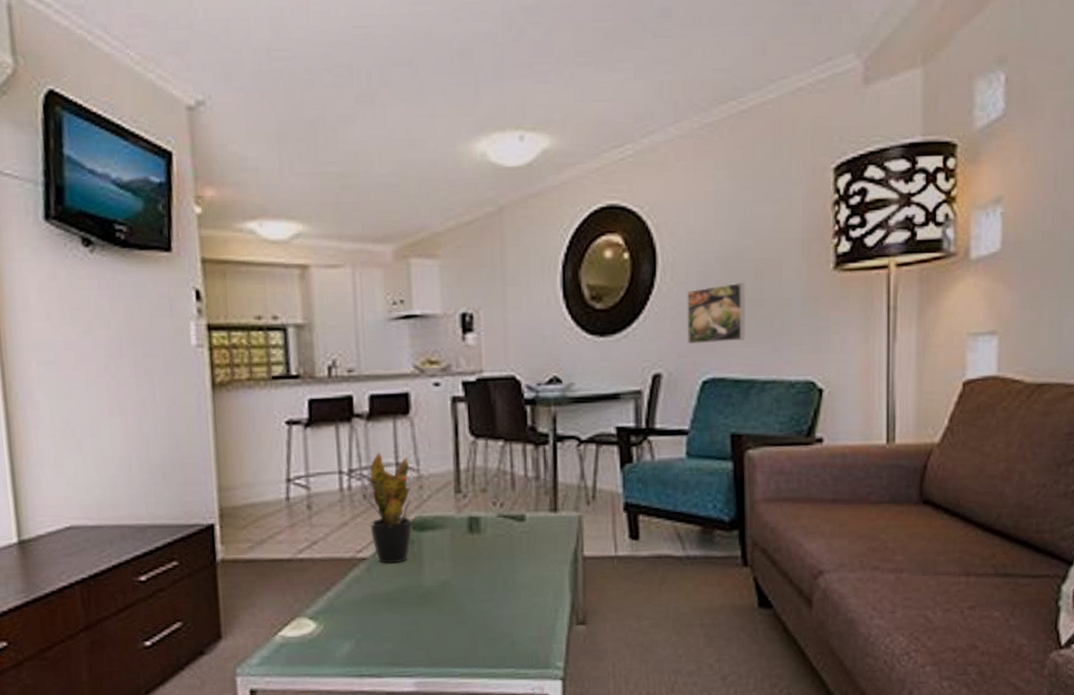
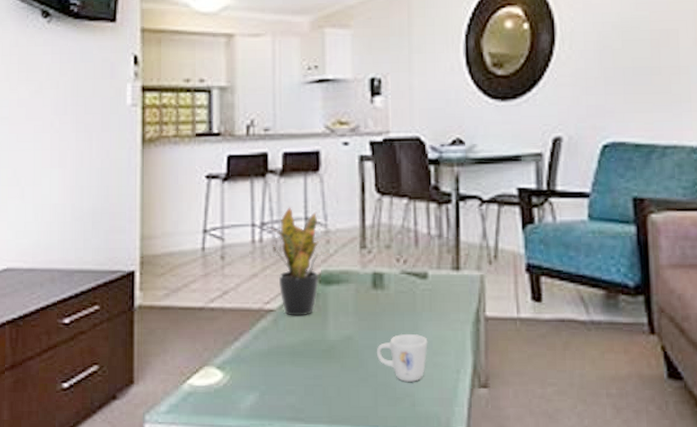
mug: none [475,576,526,623] -> present [377,334,428,382]
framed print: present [686,283,745,345] -> none [584,52,644,110]

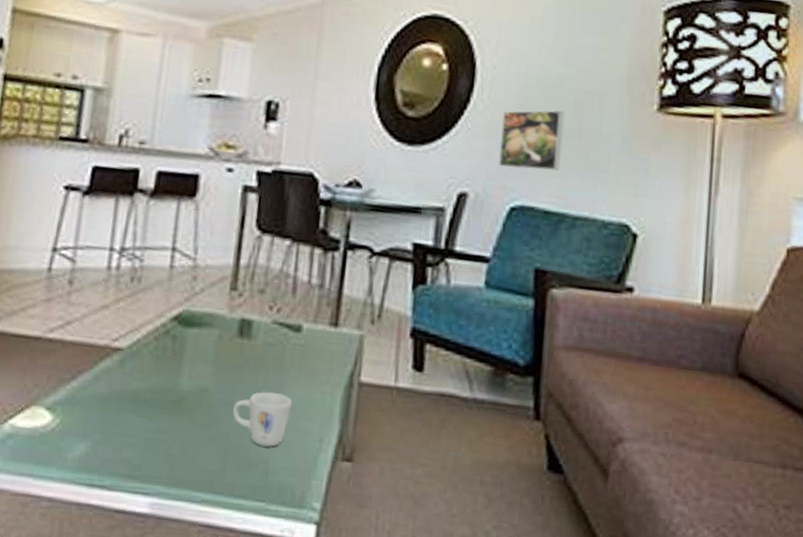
potted plant: present [271,207,330,316] -> none [130,233,195,360]
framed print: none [584,52,644,110] -> present [498,109,564,171]

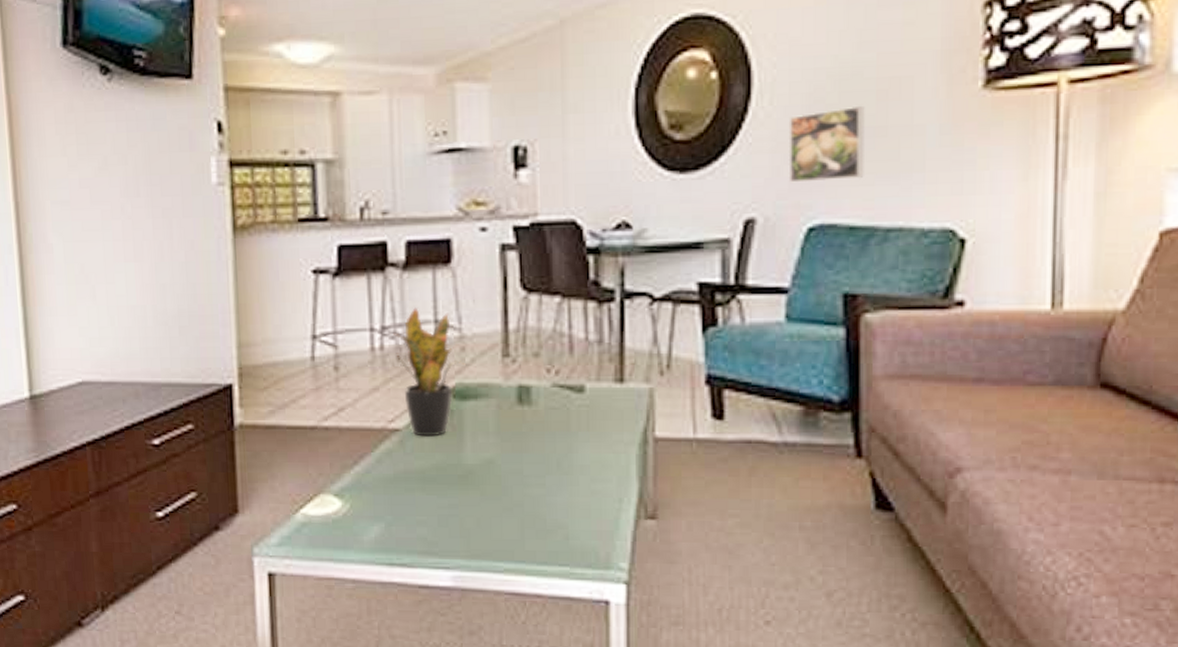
potted plant: none [130,233,195,360] -> present [394,307,466,437]
mug: present [233,391,293,447] -> none [523,458,585,512]

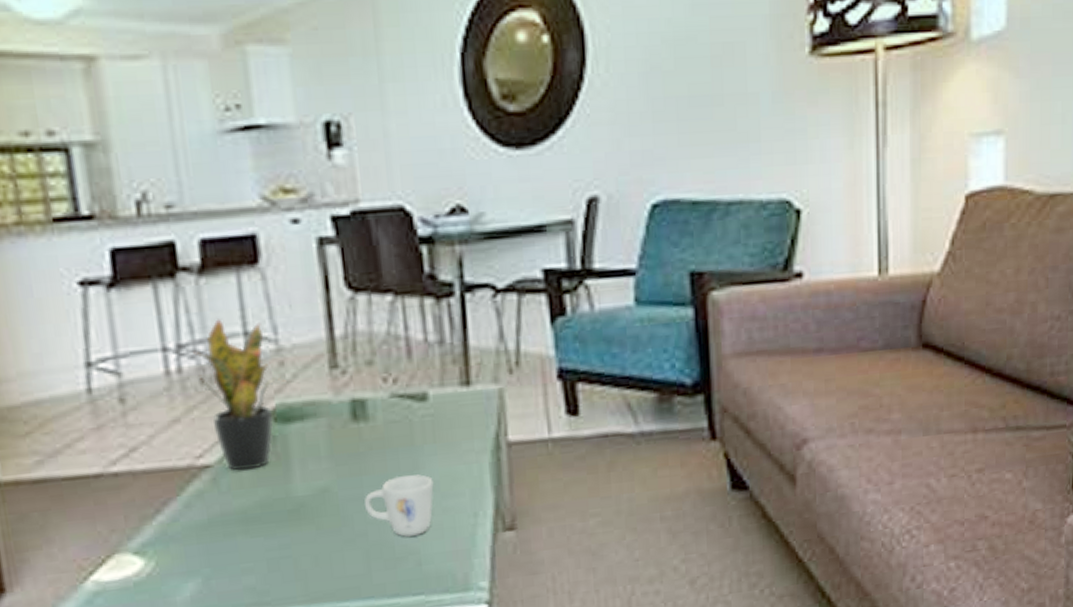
mug: none [523,458,585,512] -> present [365,474,434,537]
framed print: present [788,106,865,183] -> none [626,74,703,157]

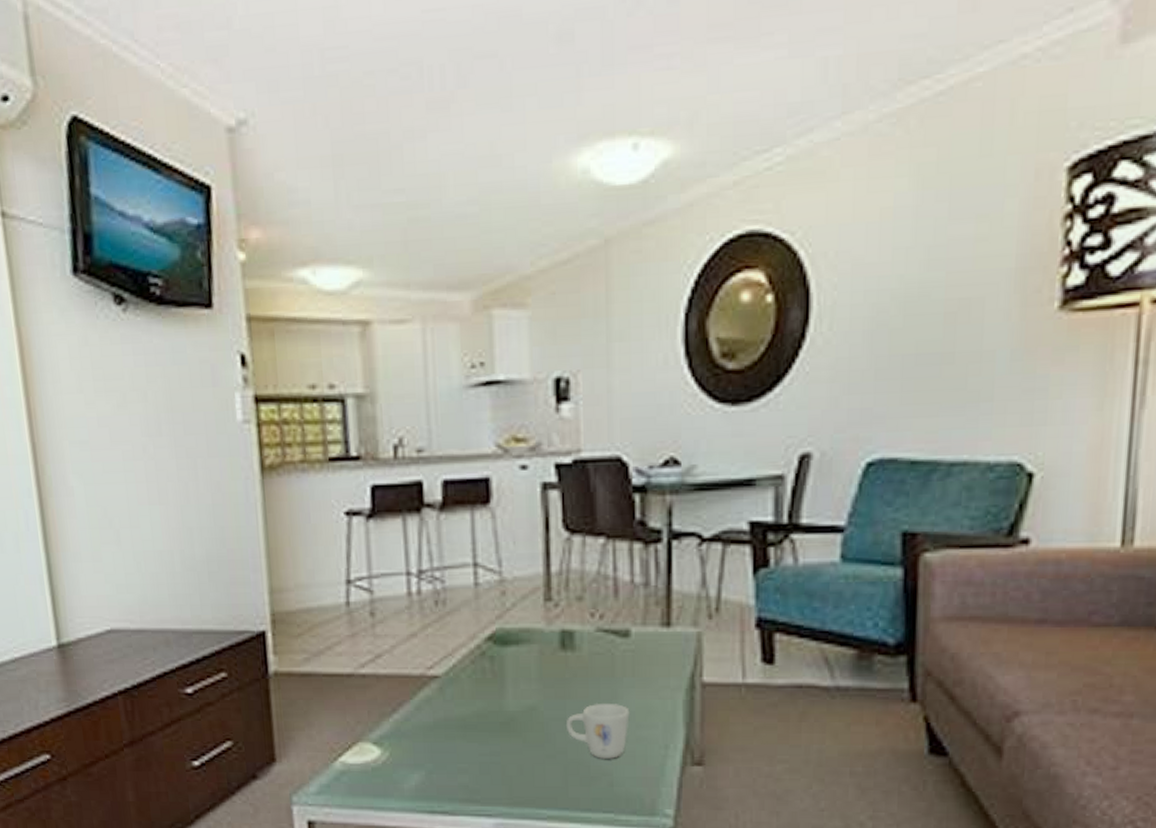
potted plant: present [193,319,286,471] -> none [431,550,506,683]

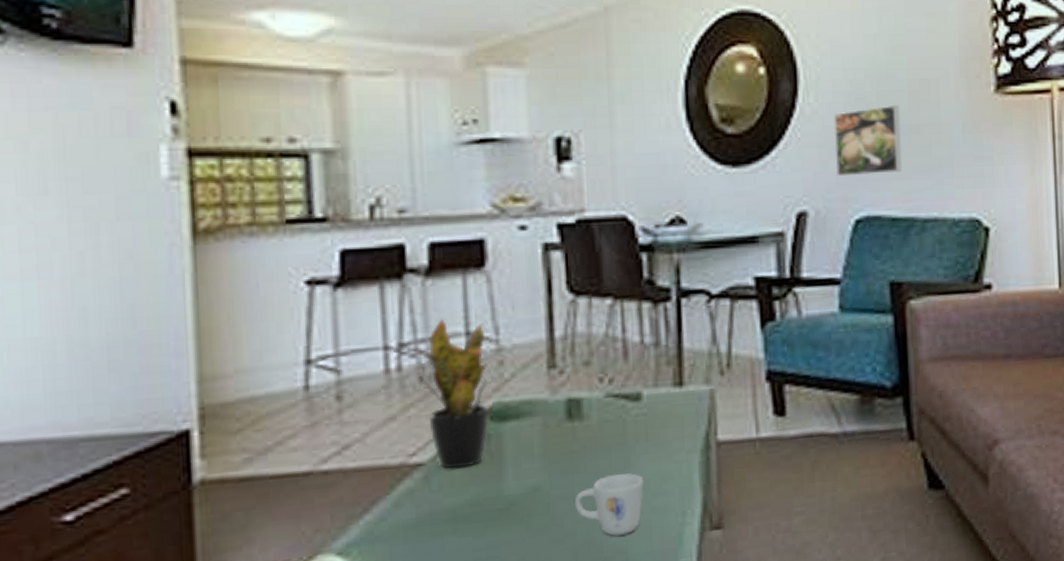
potted plant: none [431,550,506,683] -> present [415,319,504,469]
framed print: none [847,331,931,415] -> present [833,106,902,177]

